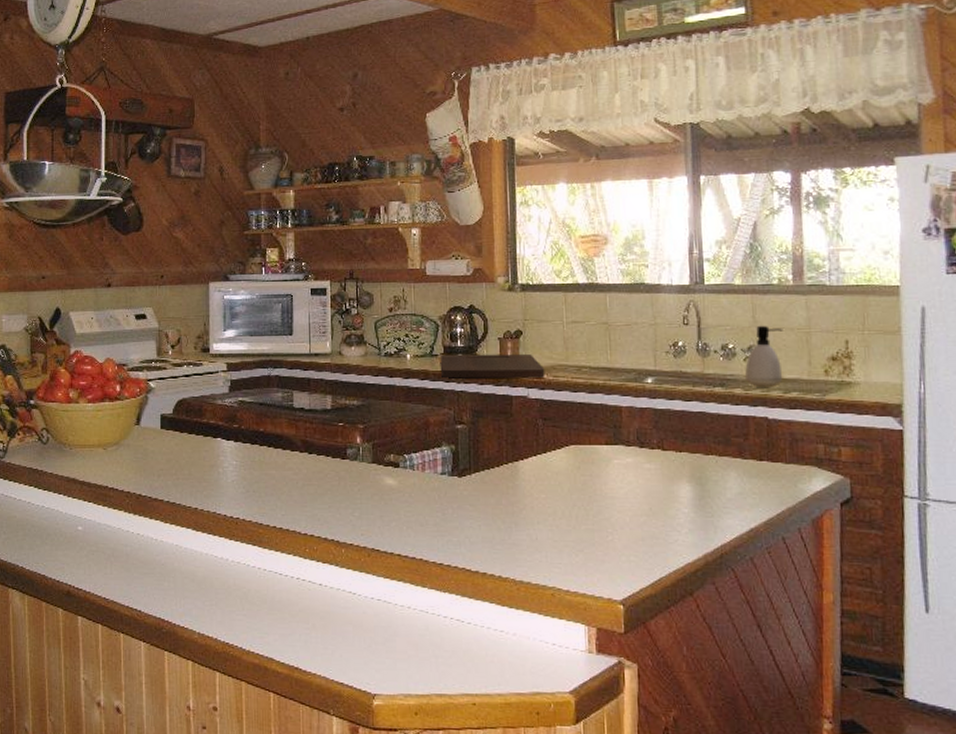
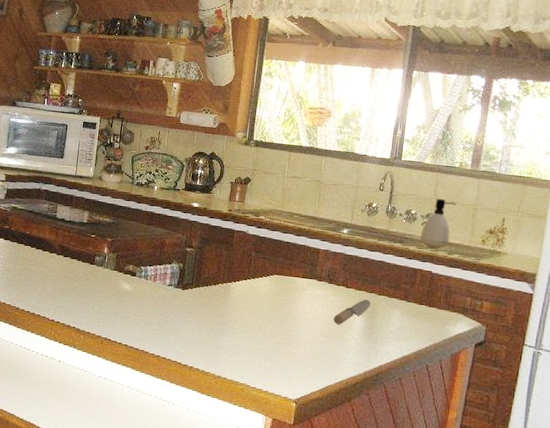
cutting board: present [440,353,545,379] -> none [180,190,264,219]
kitchen knife: none [652,462,697,498] -> present [333,299,371,325]

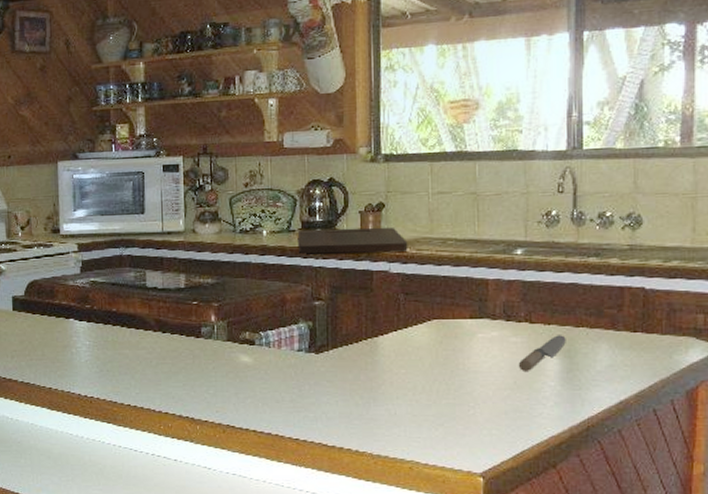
cutting board: none [180,190,264,219] -> present [297,227,408,255]
soap dispenser: present [419,198,457,249] -> none [621,191,667,258]

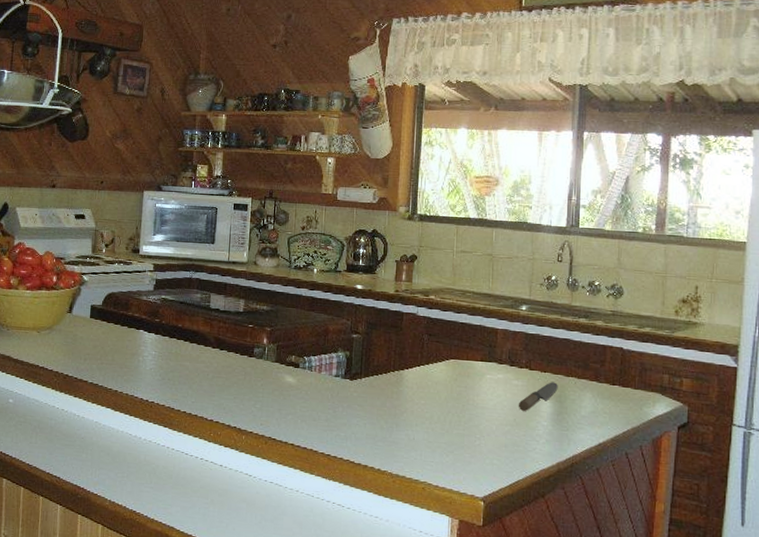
cutting board: present [297,227,408,255] -> none [342,271,434,299]

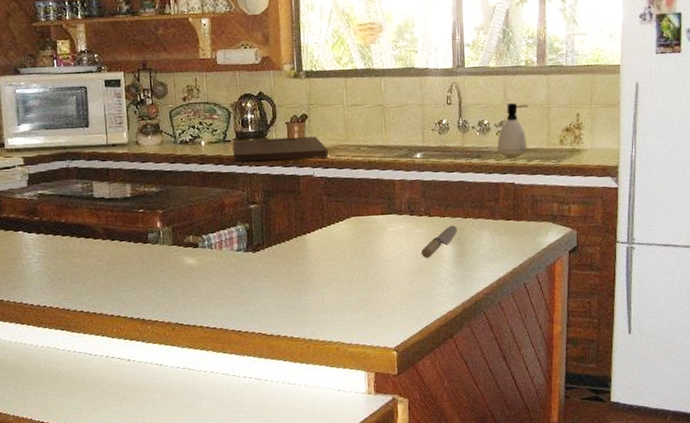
cutting board: none [342,271,434,299] -> present [232,136,329,163]
soap dispenser: none [606,267,643,323] -> present [496,102,528,158]

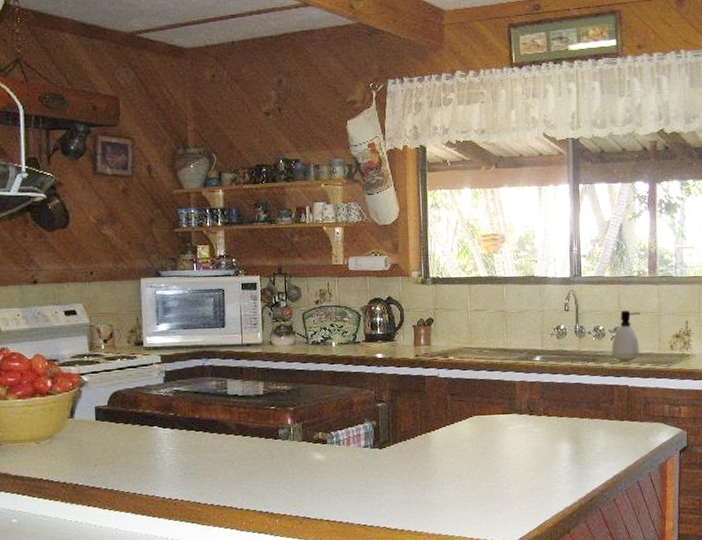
cutting board: present [232,136,329,163] -> none [362,338,453,363]
kitchen knife: present [421,225,457,258] -> none [539,425,574,456]

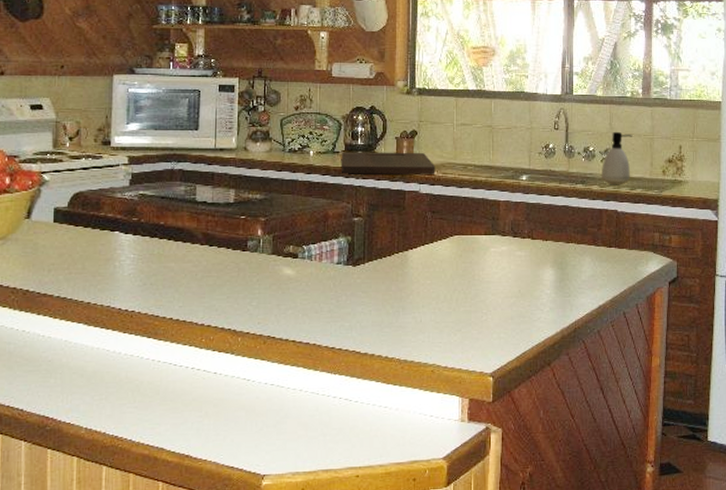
cutting board: none [362,338,453,363] -> present [341,152,436,174]

